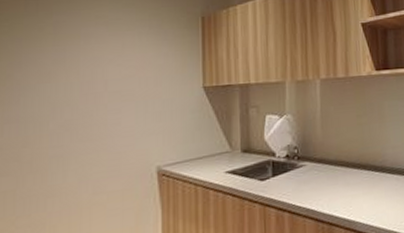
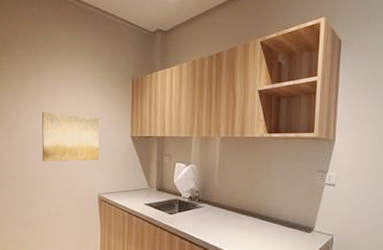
wall art: none [66,63,157,133] -> present [41,112,100,162]

